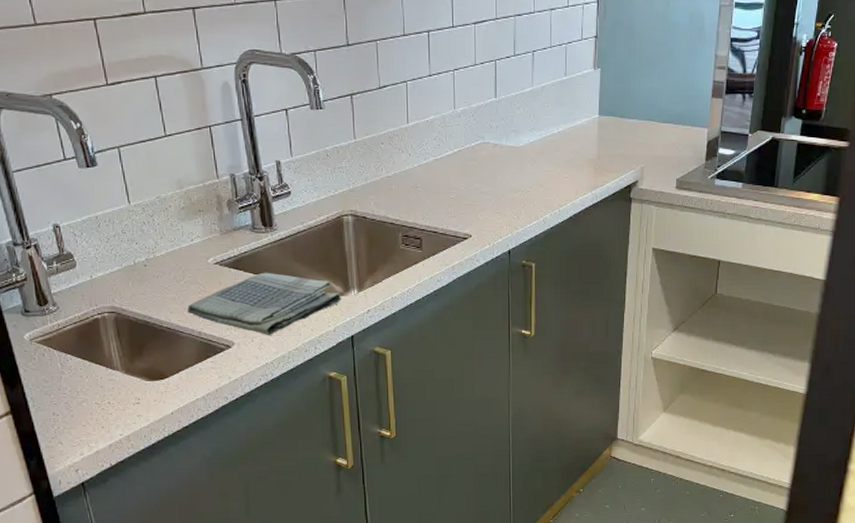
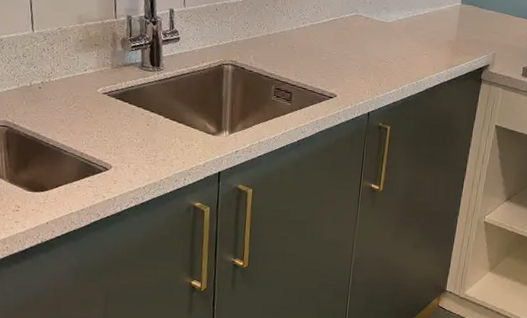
dish towel: present [187,272,342,336] -> none [73,106,214,164]

